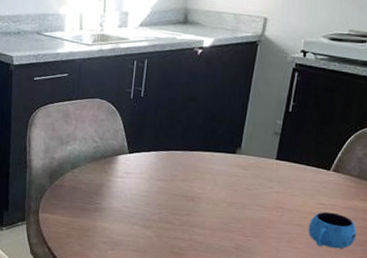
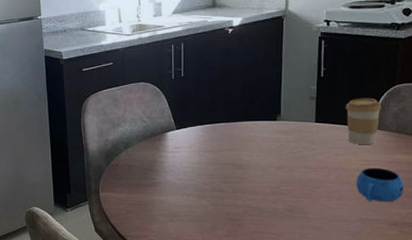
coffee cup: none [307,138,347,189] -> present [345,98,382,145]

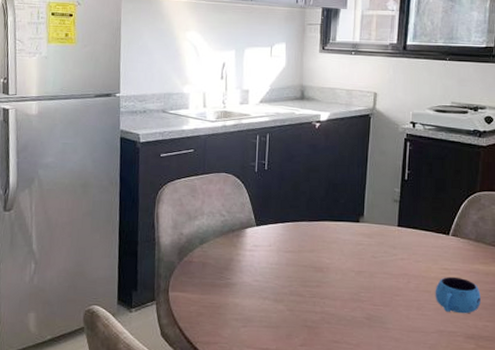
coffee cup: present [345,98,382,145] -> none [427,204,463,253]

